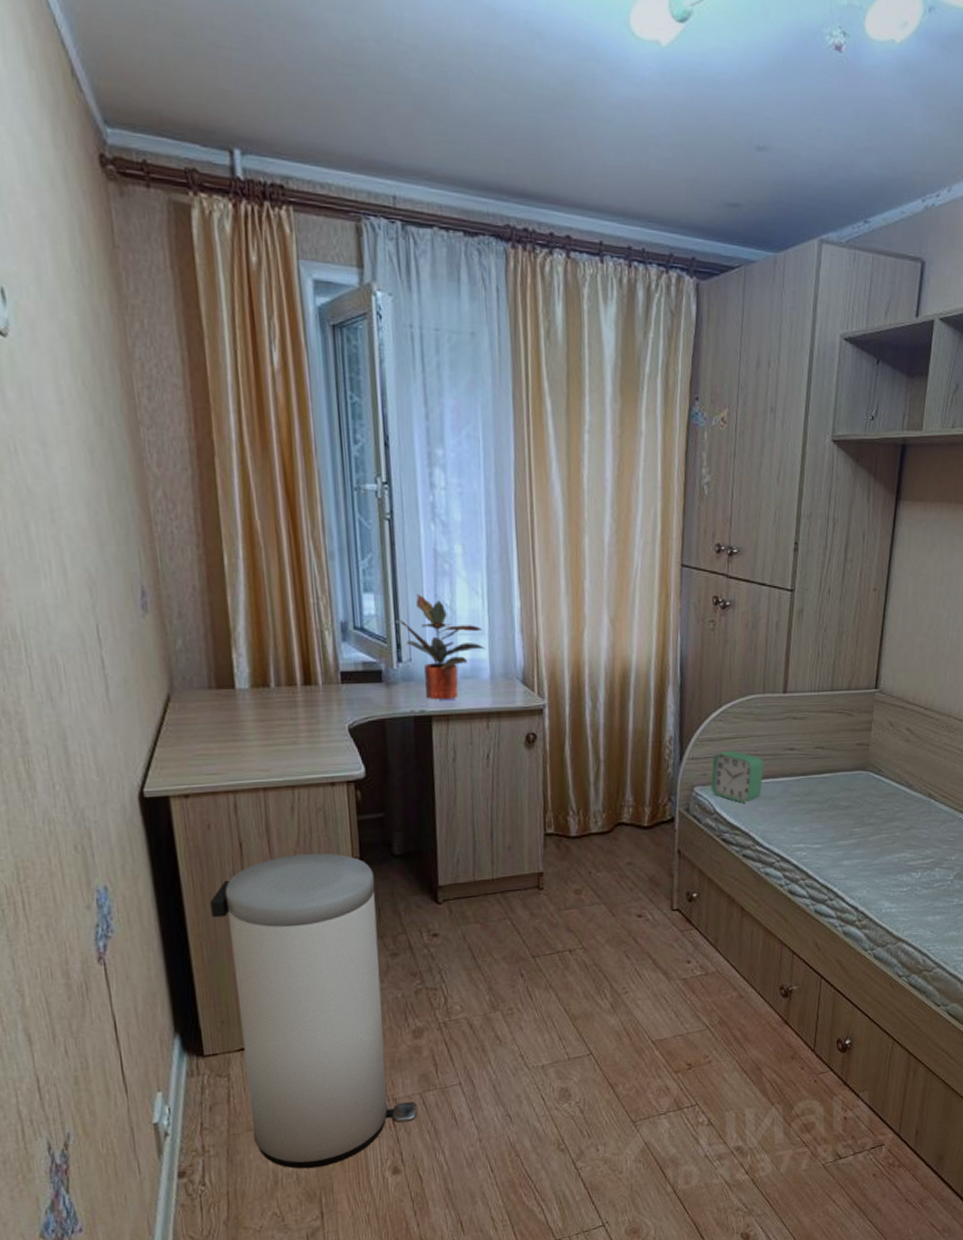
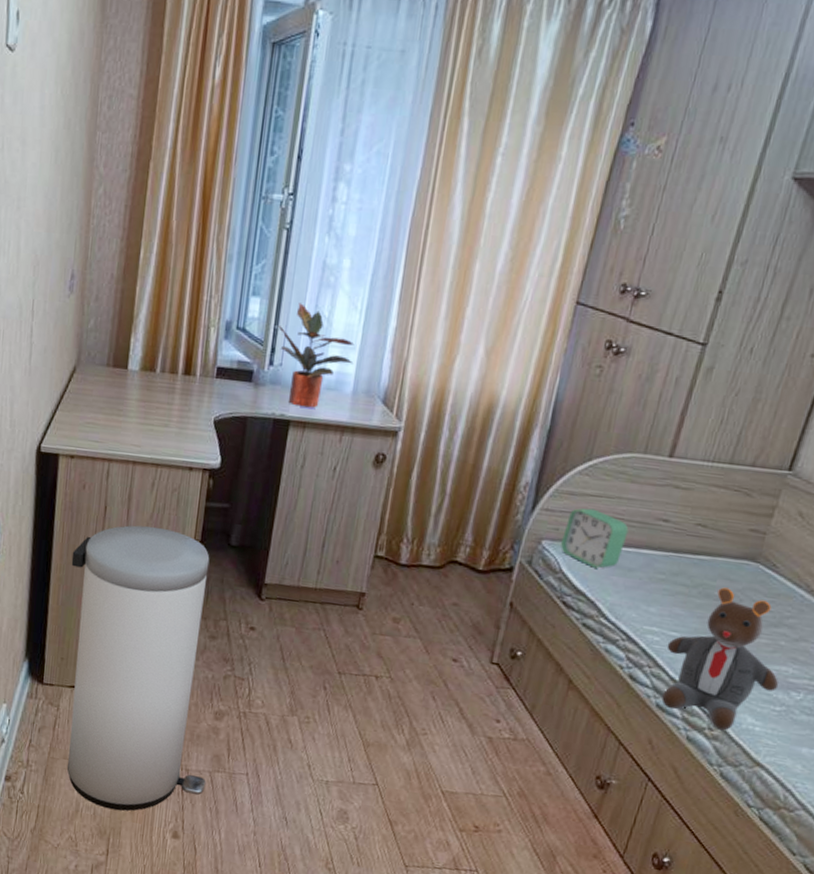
teddy bear: none [813,797,902,919] -> present [661,587,779,731]

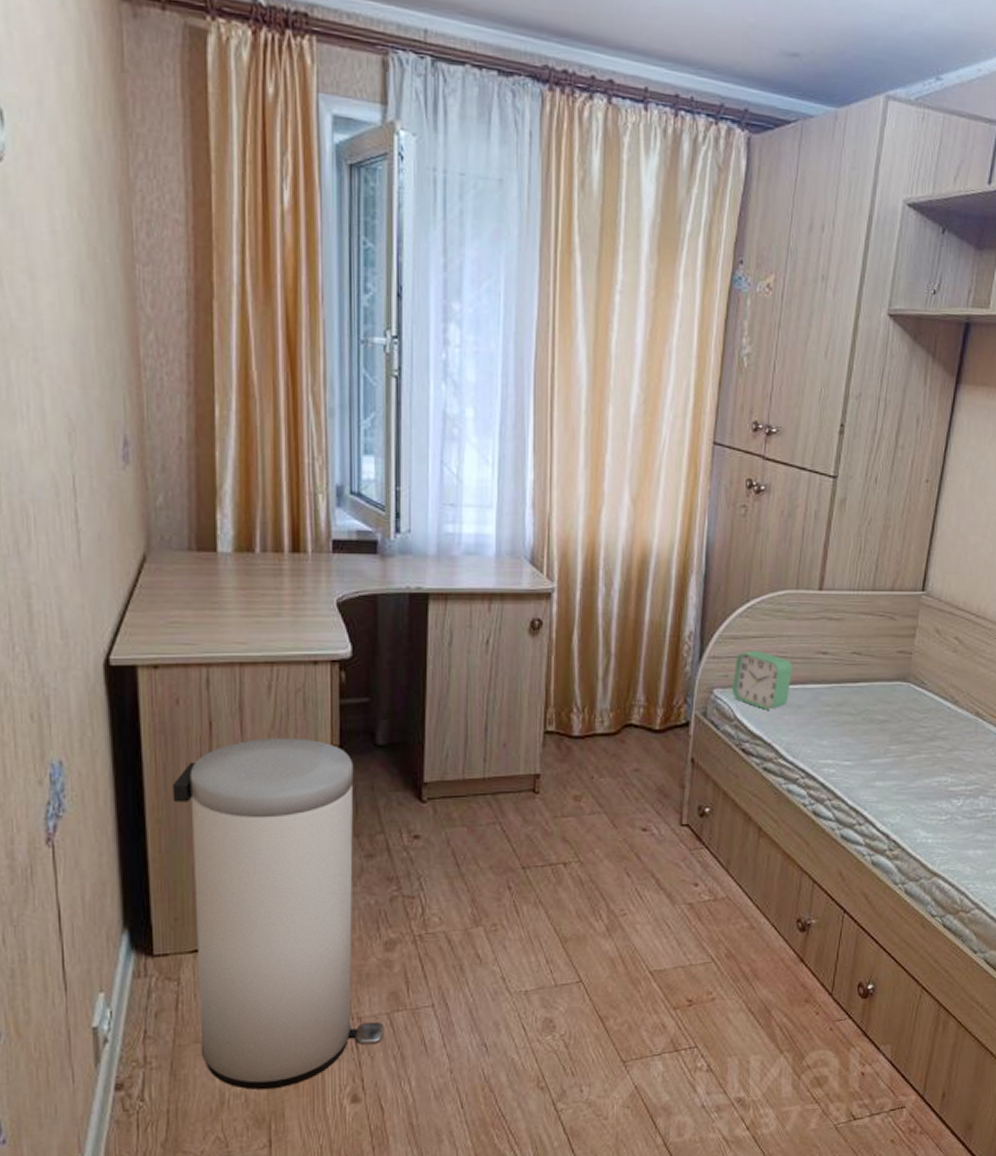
potted plant: present [278,303,355,408] -> none [400,460,493,577]
teddy bear: present [661,587,779,731] -> none [842,710,942,849]

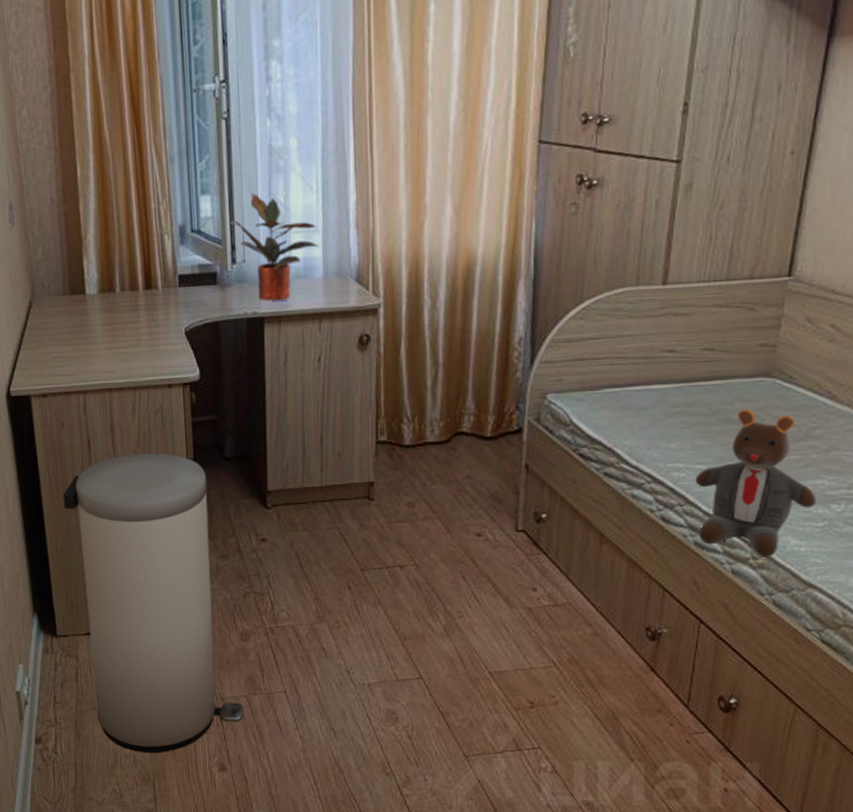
potted plant: none [400,460,493,577] -> present [234,193,319,302]
alarm clock: present [732,650,793,710] -> none [567,352,634,414]
teddy bear: none [842,710,942,849] -> present [695,409,817,557]

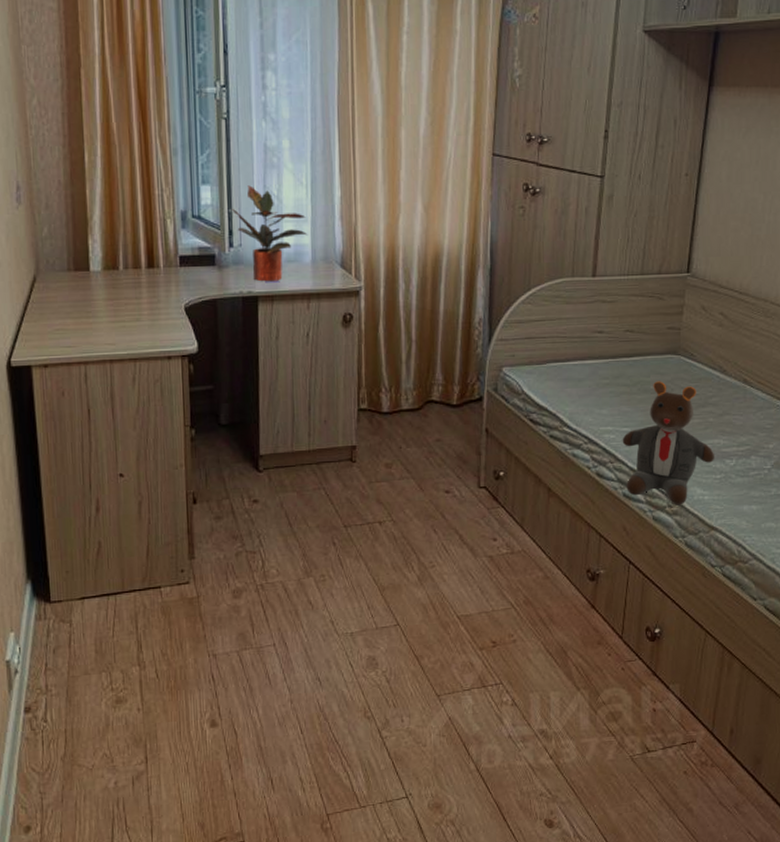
pedal bin: present [62,452,245,754] -> none [61,420,236,715]

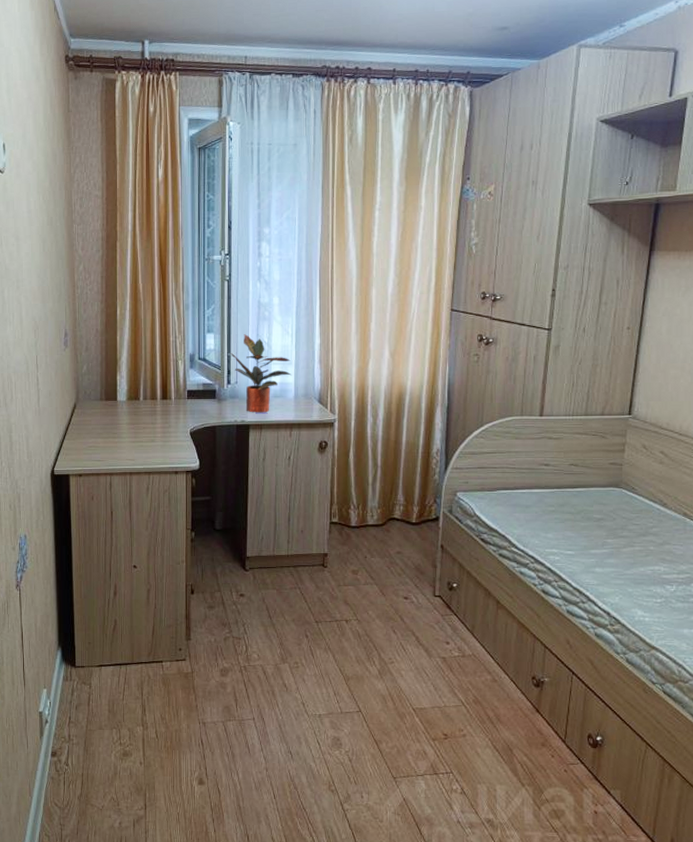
teddy bear: present [622,381,715,506] -> none [566,511,656,625]

